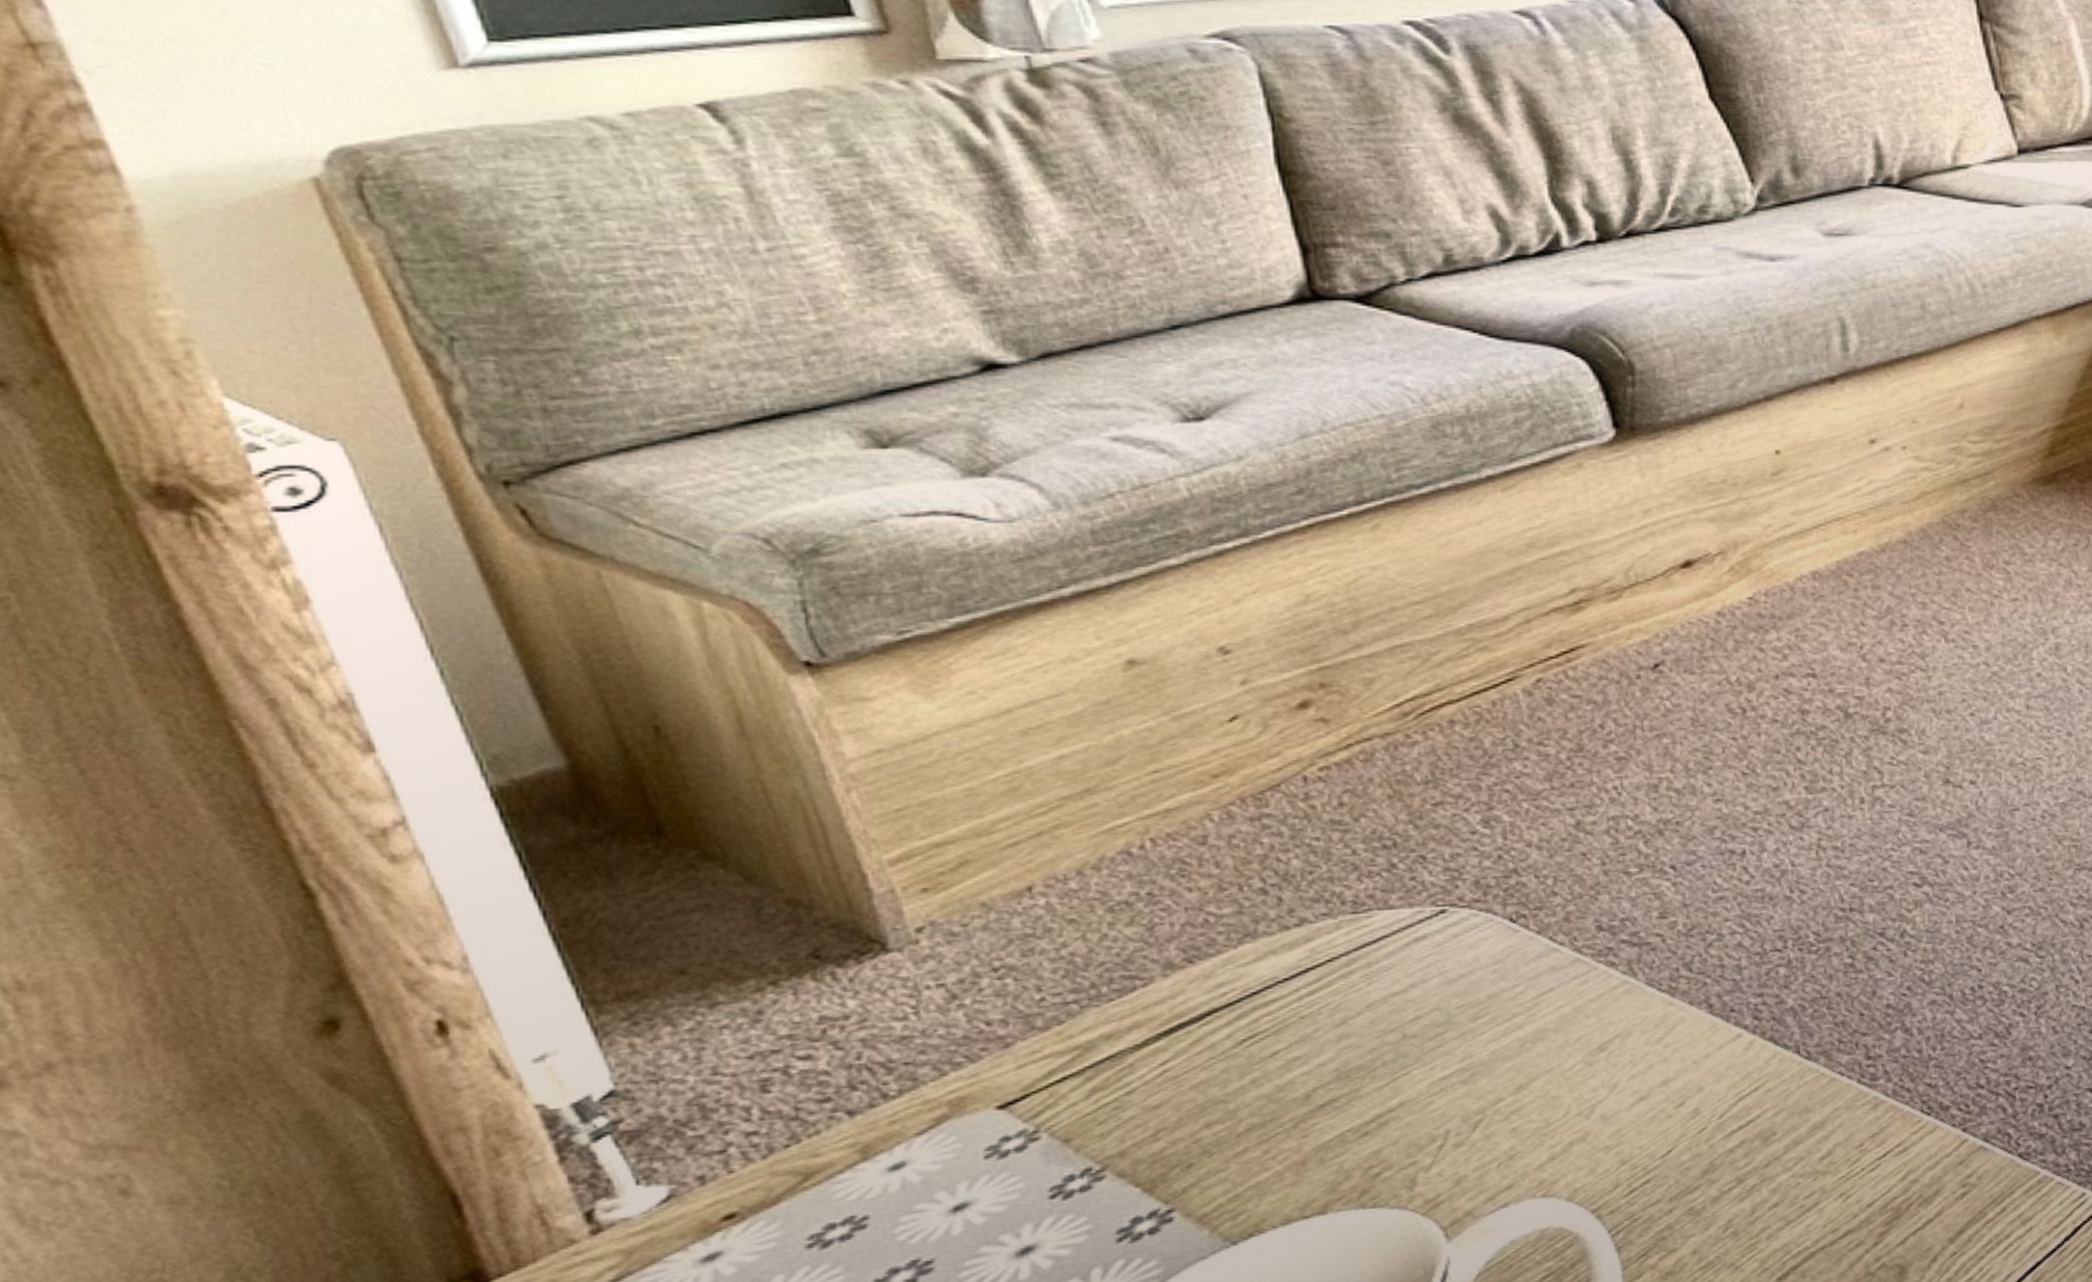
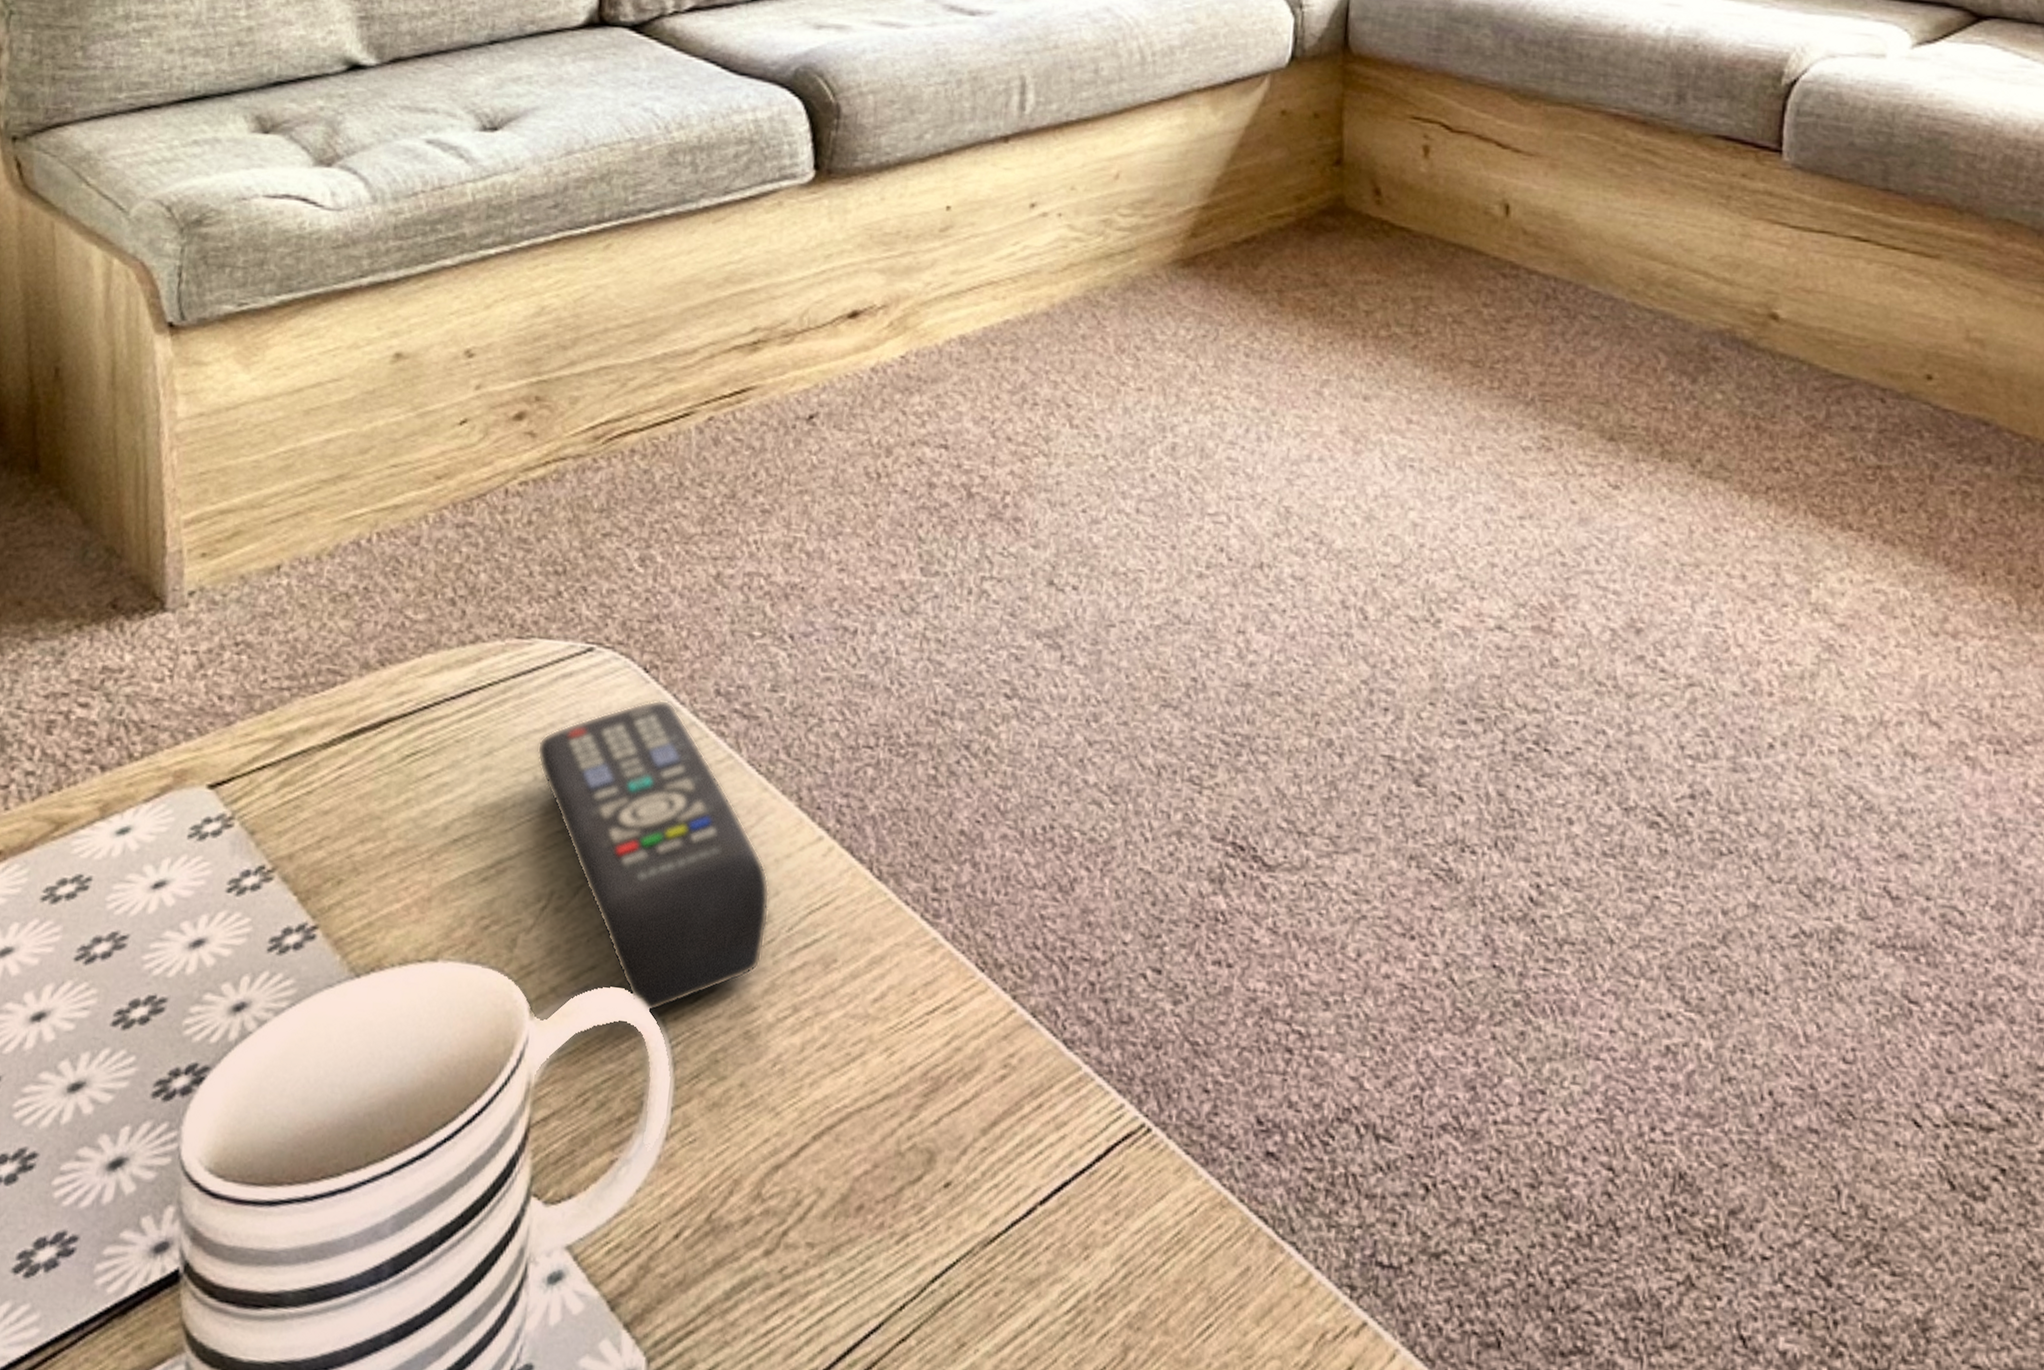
remote control: none [1400,943,1696,1211] -> present [537,699,770,1011]

